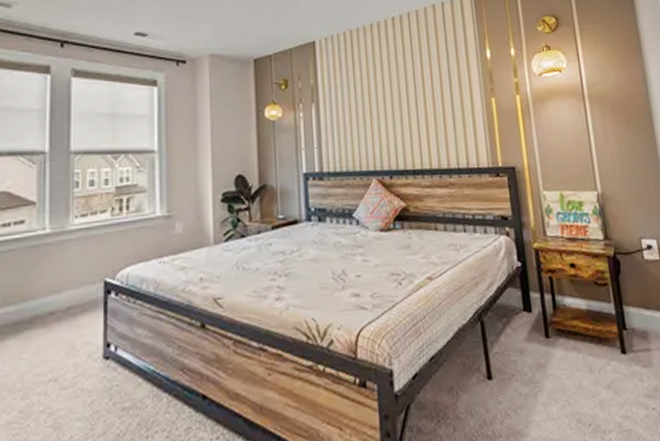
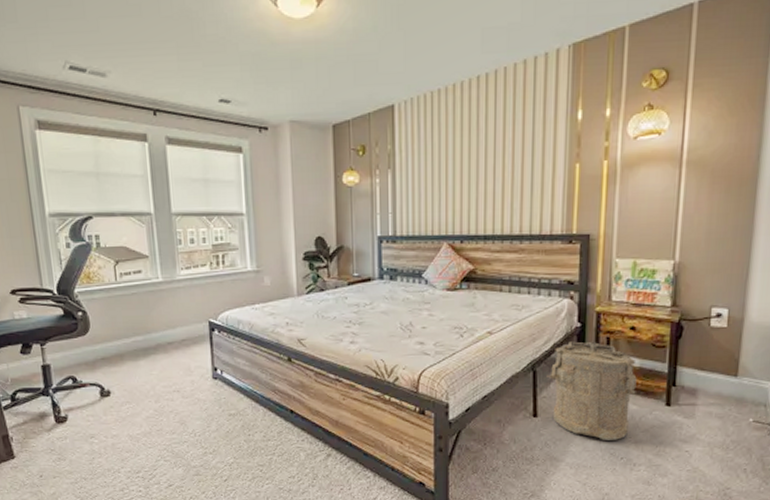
laundry hamper: none [495,283,590,404] -> present [546,341,637,440]

